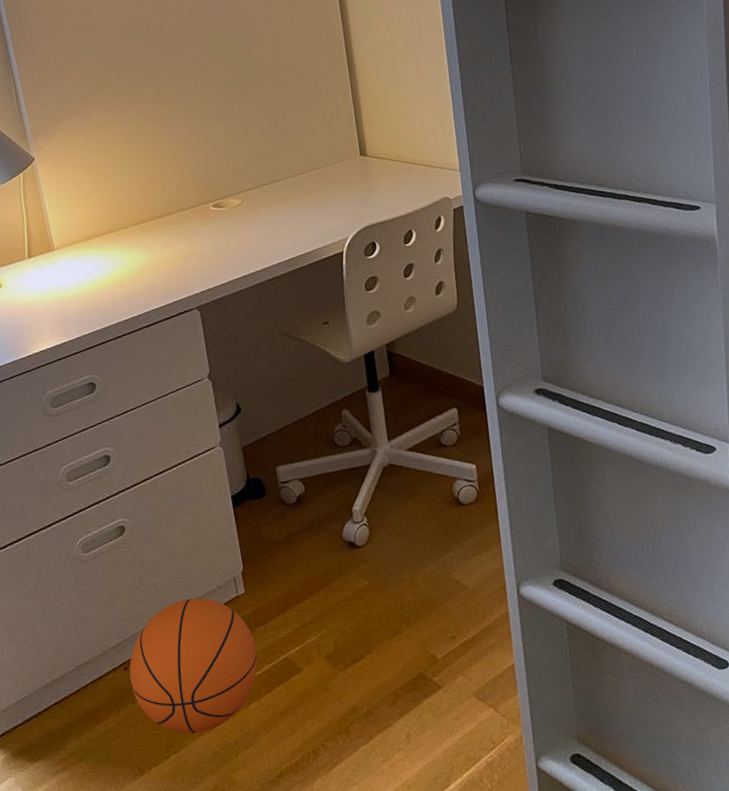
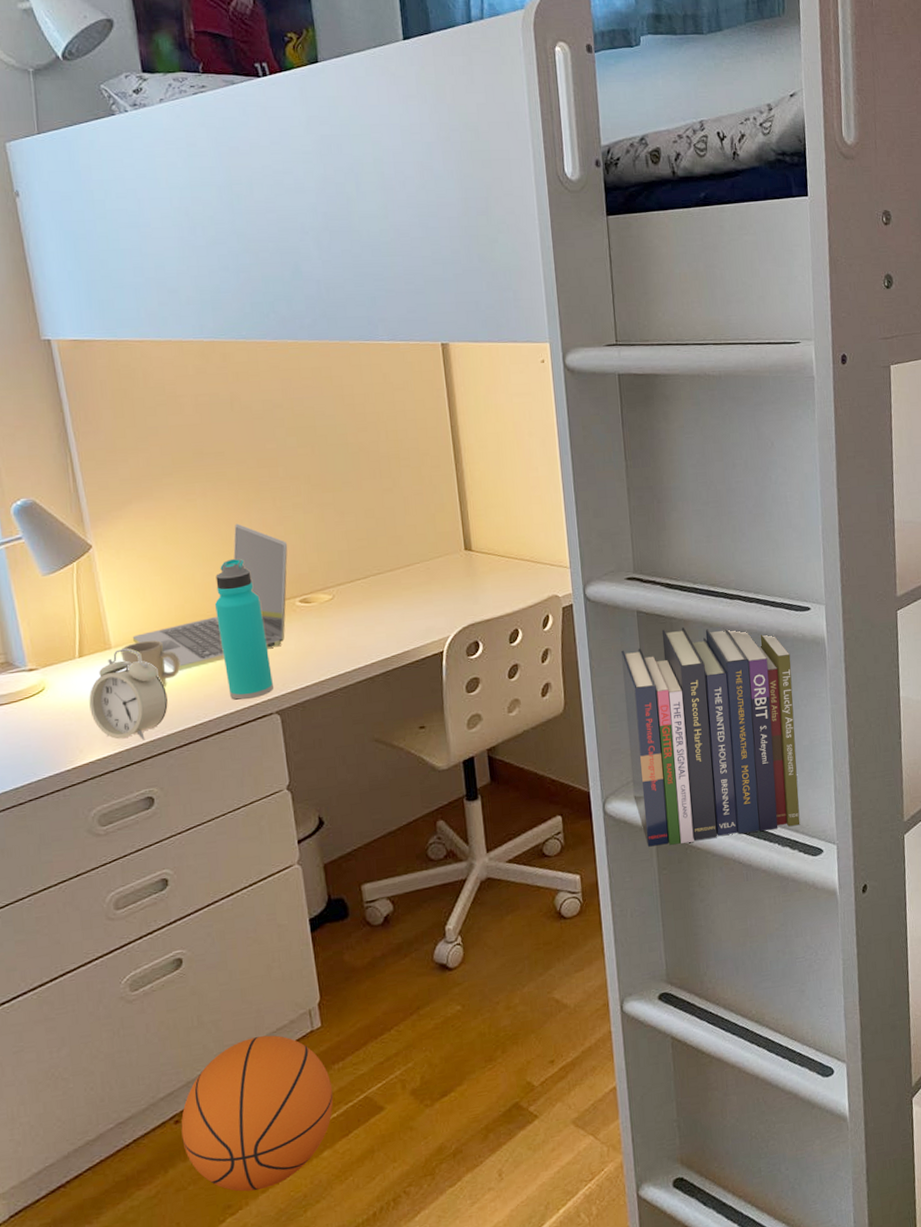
alarm clock: none [38,250,104,332] -> present [89,648,168,740]
mug: none [62,242,113,285] -> present [121,640,181,688]
laptop: none [71,135,201,270] -> present [132,523,288,671]
water bottle: none [139,167,194,297] -> present [214,558,275,700]
books: none [511,227,692,440] -> present [621,627,800,847]

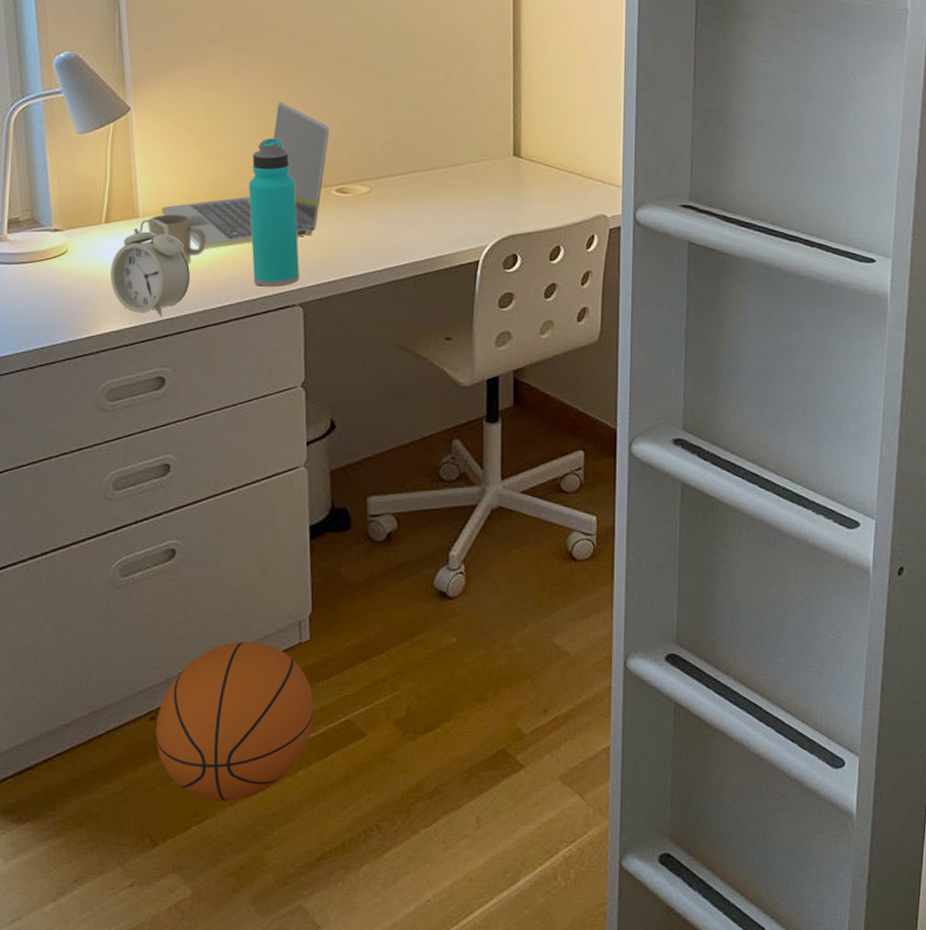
books: present [621,627,800,847] -> none [663,265,848,498]

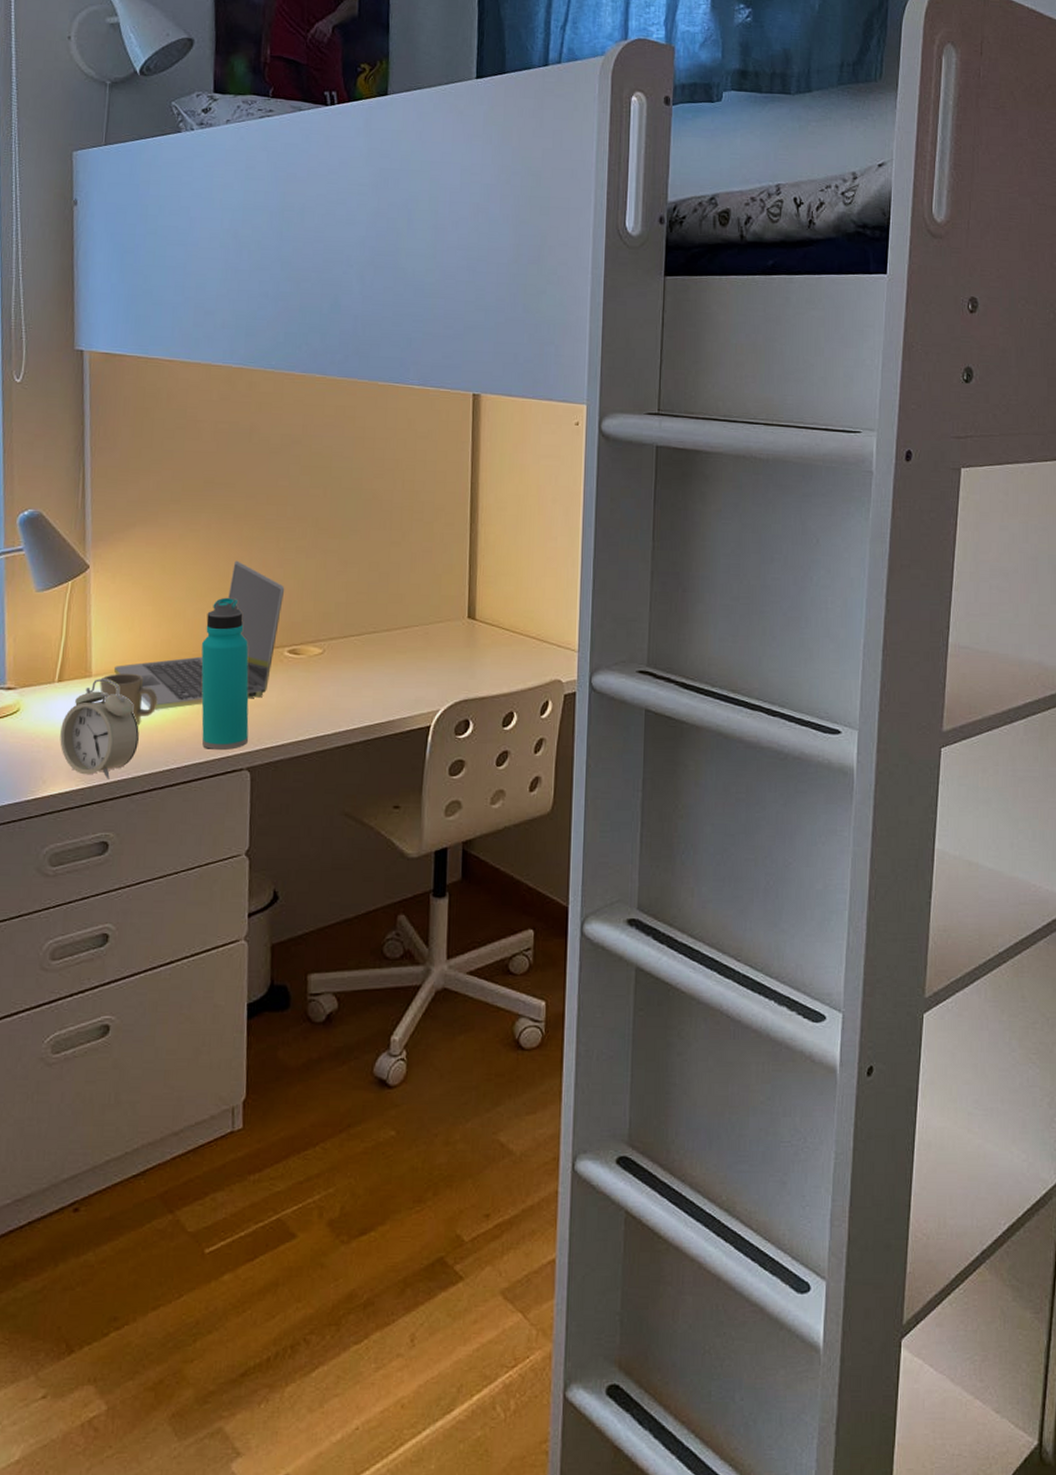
basketball: present [156,641,315,802] -> none [78,1128,245,1306]

